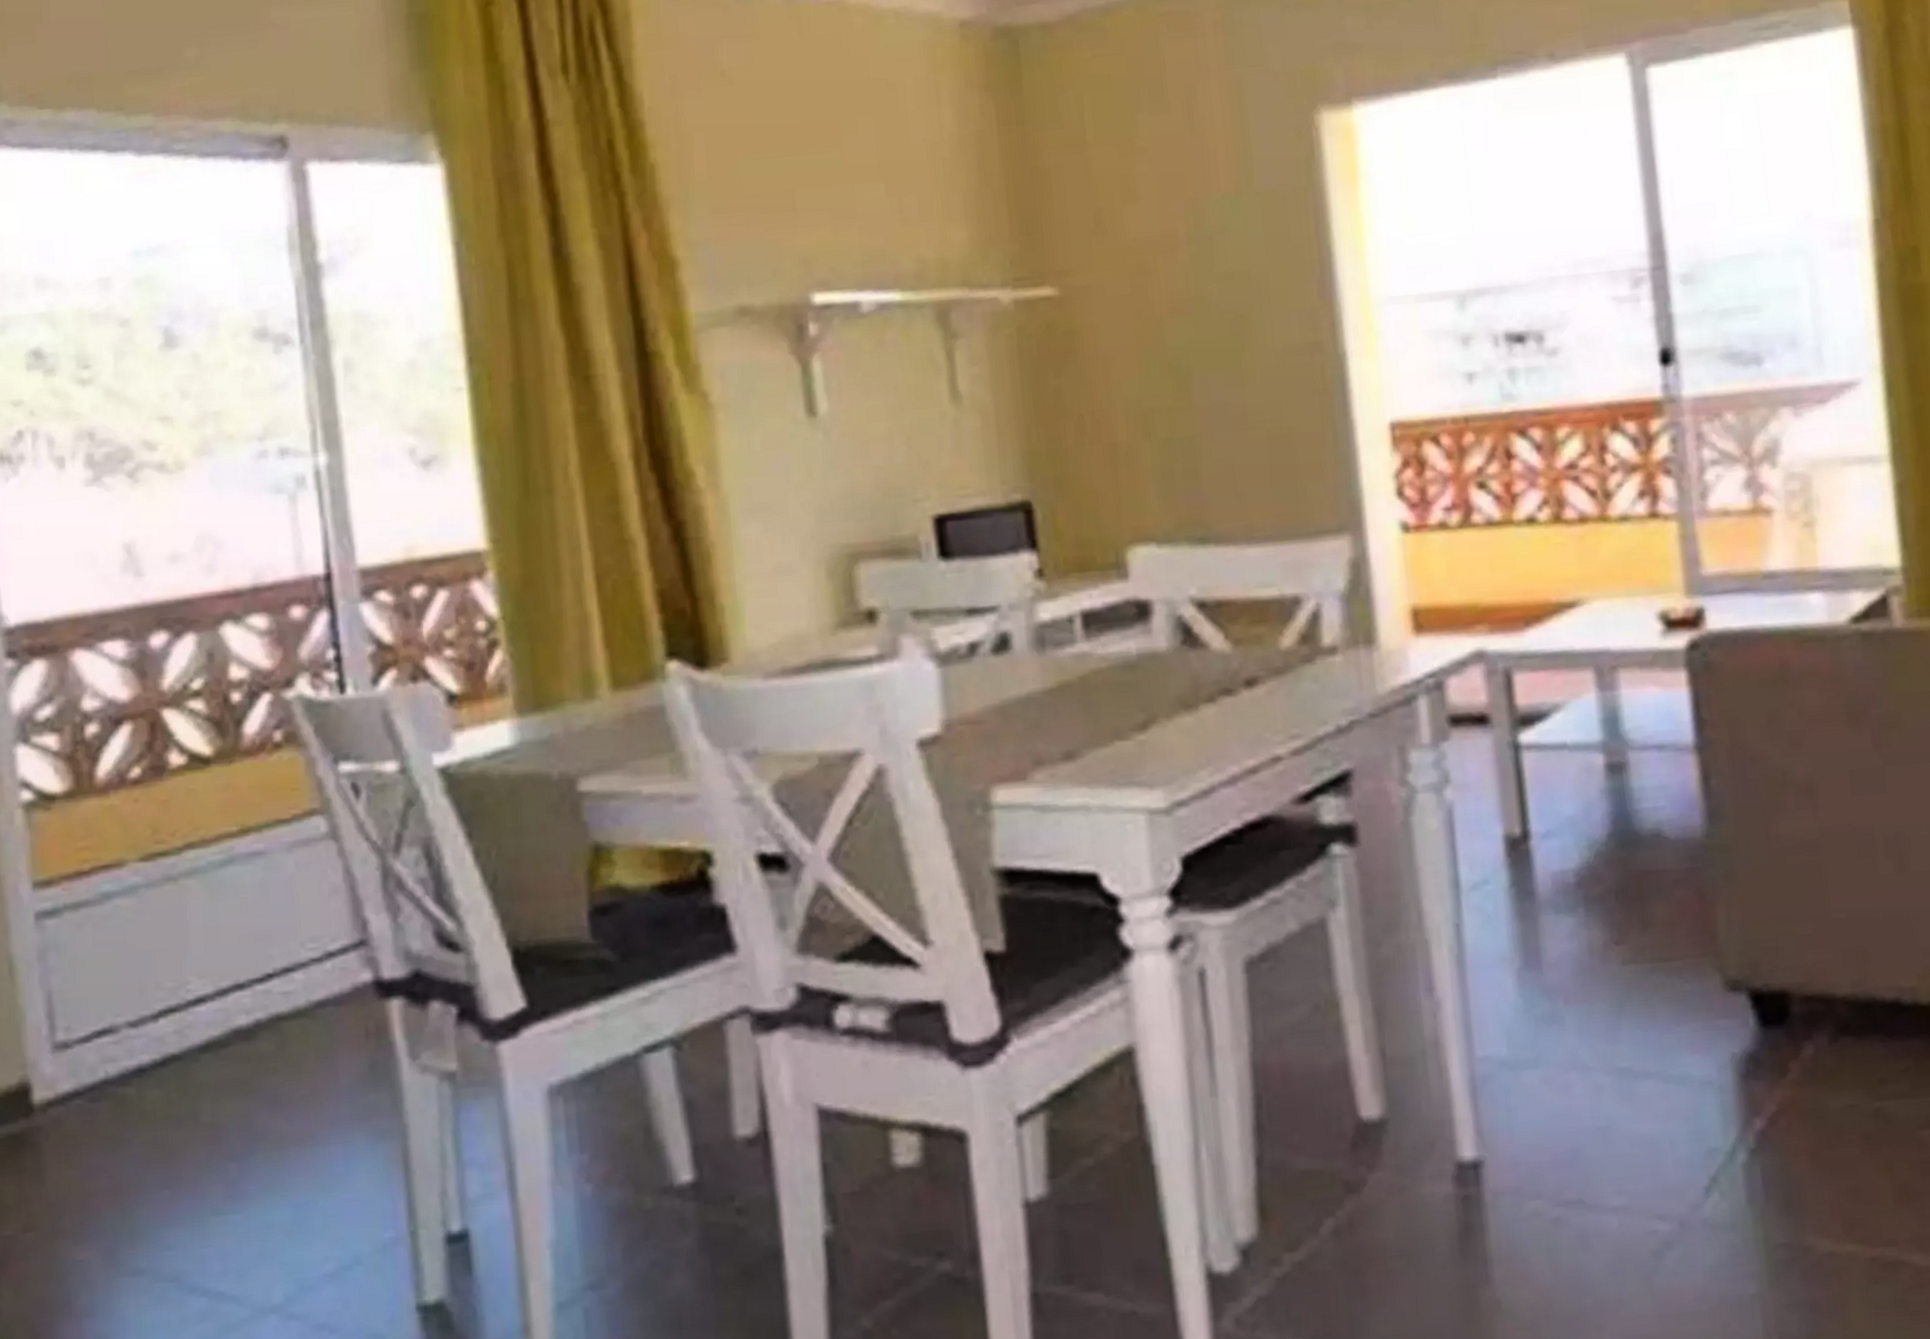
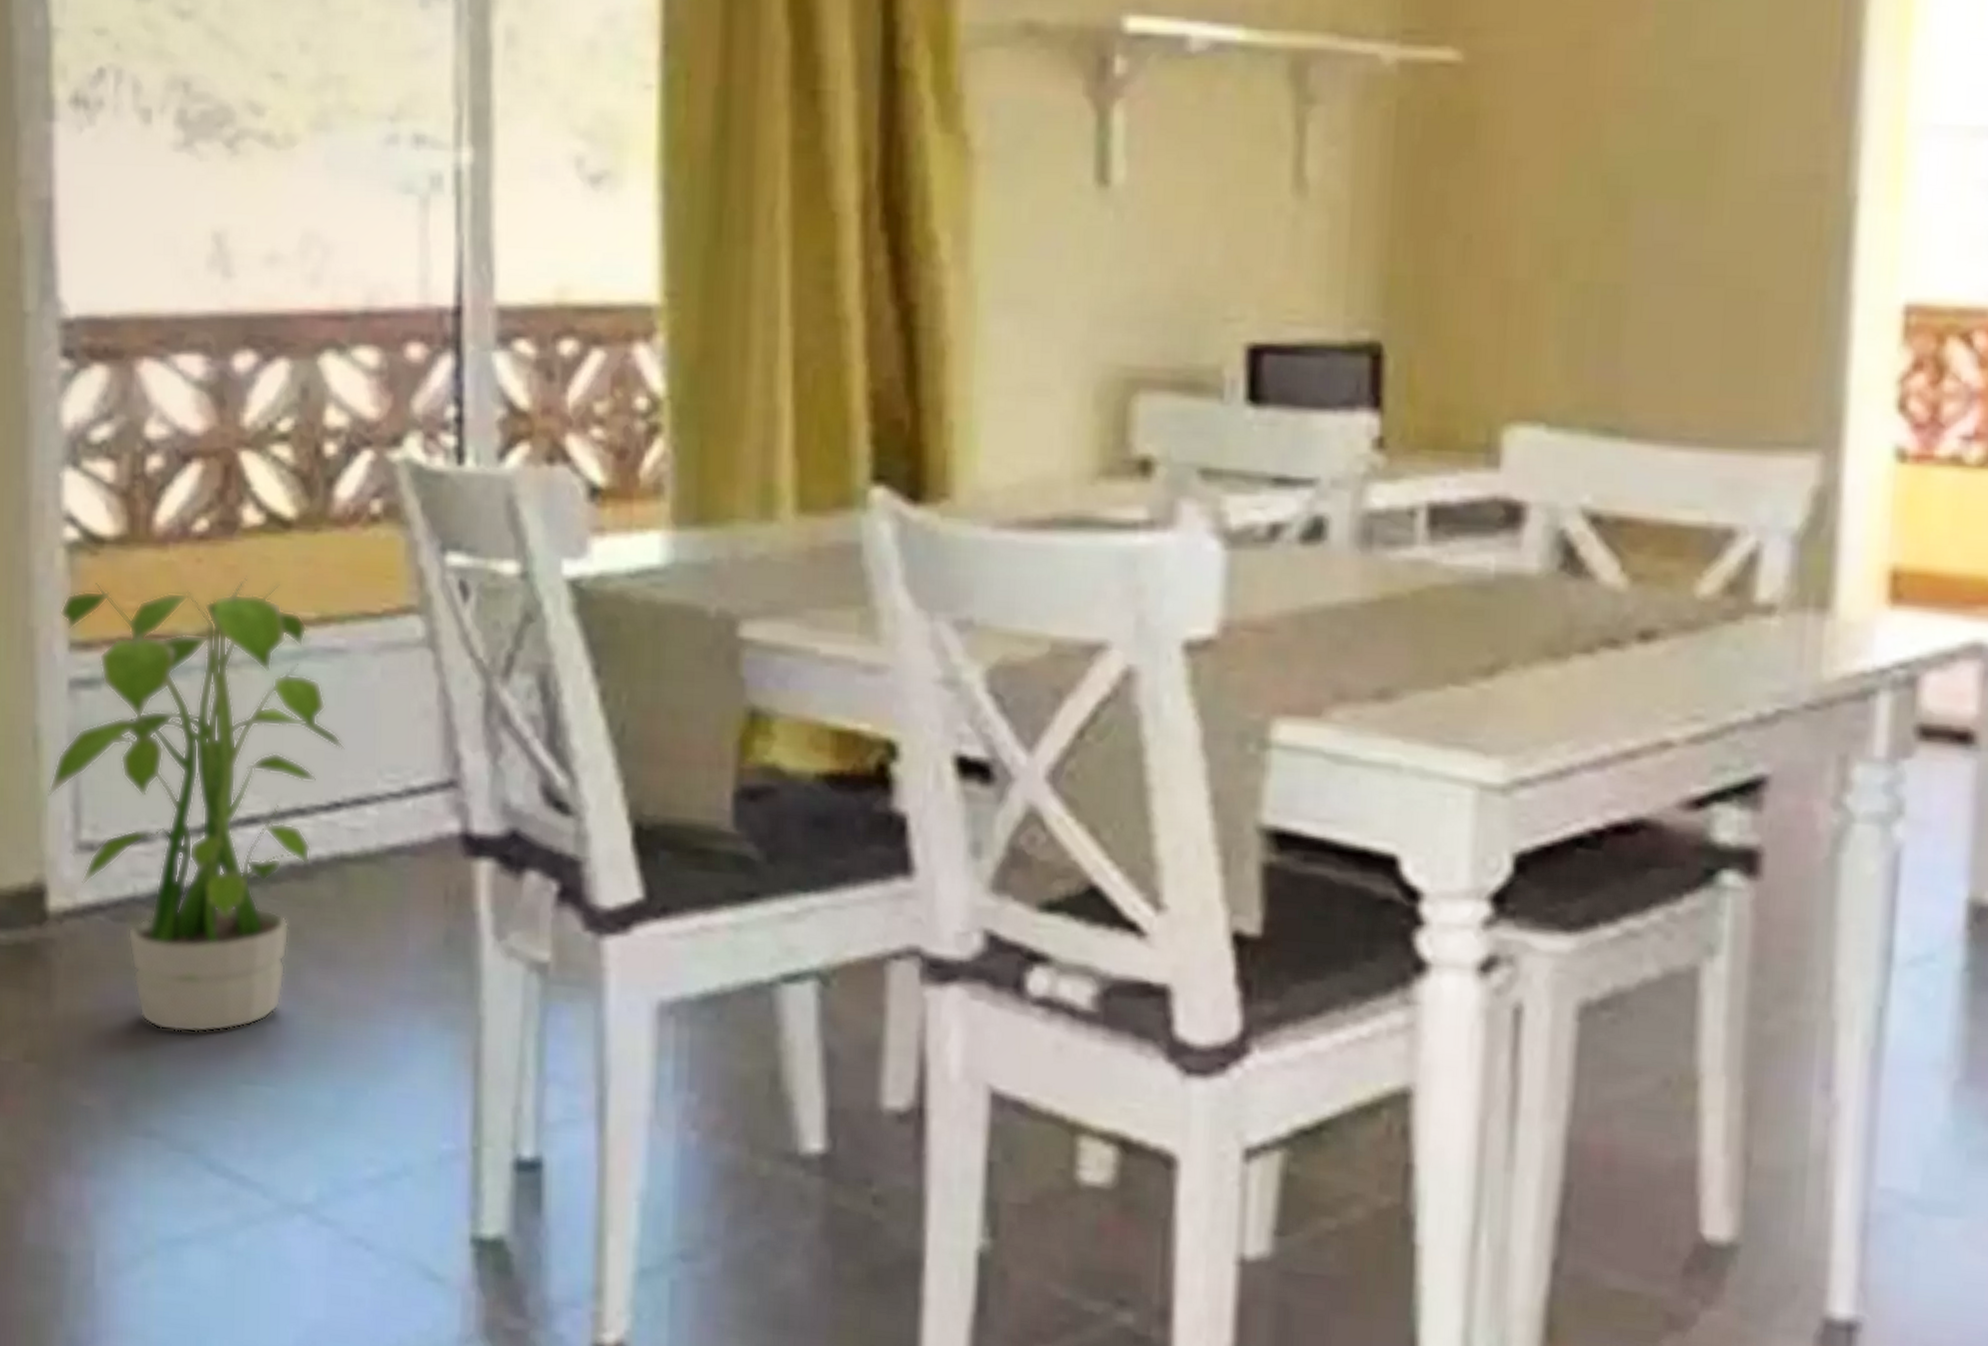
potted plant: none [22,806,271,1185] -> present [48,575,345,1033]

